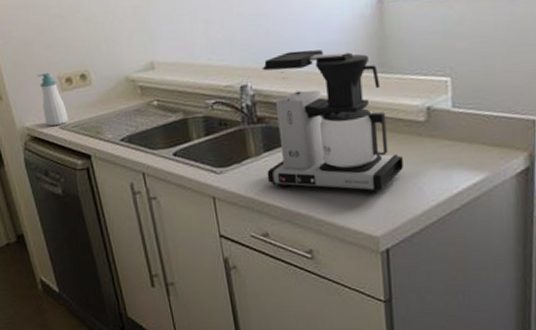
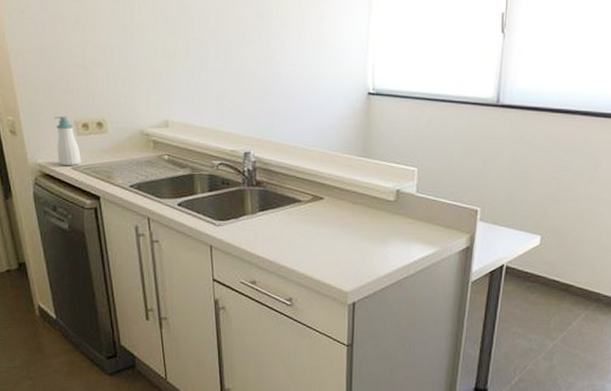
coffee maker: present [262,49,403,193] -> none [260,129,373,256]

